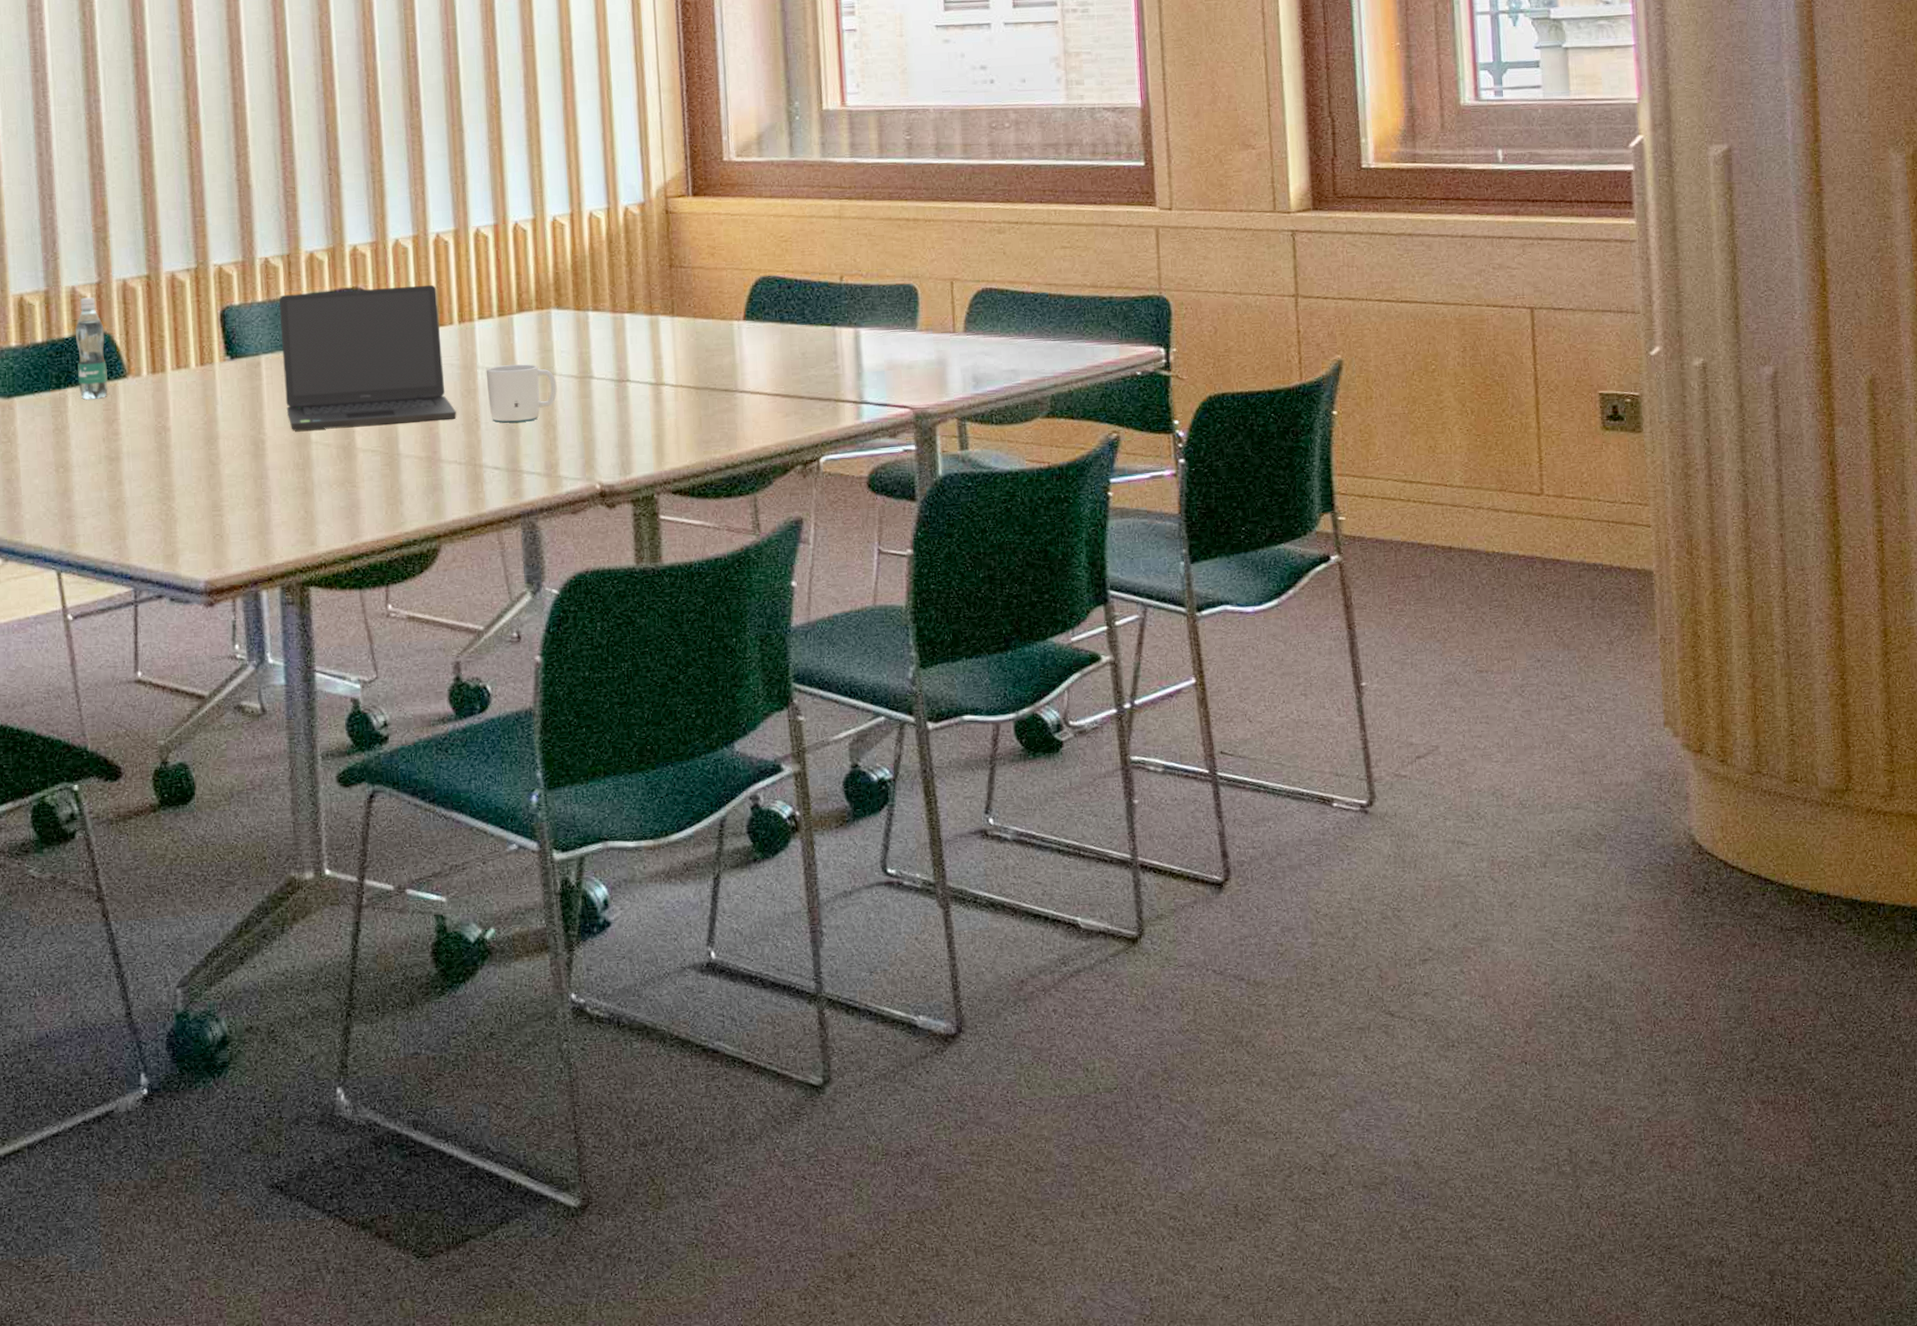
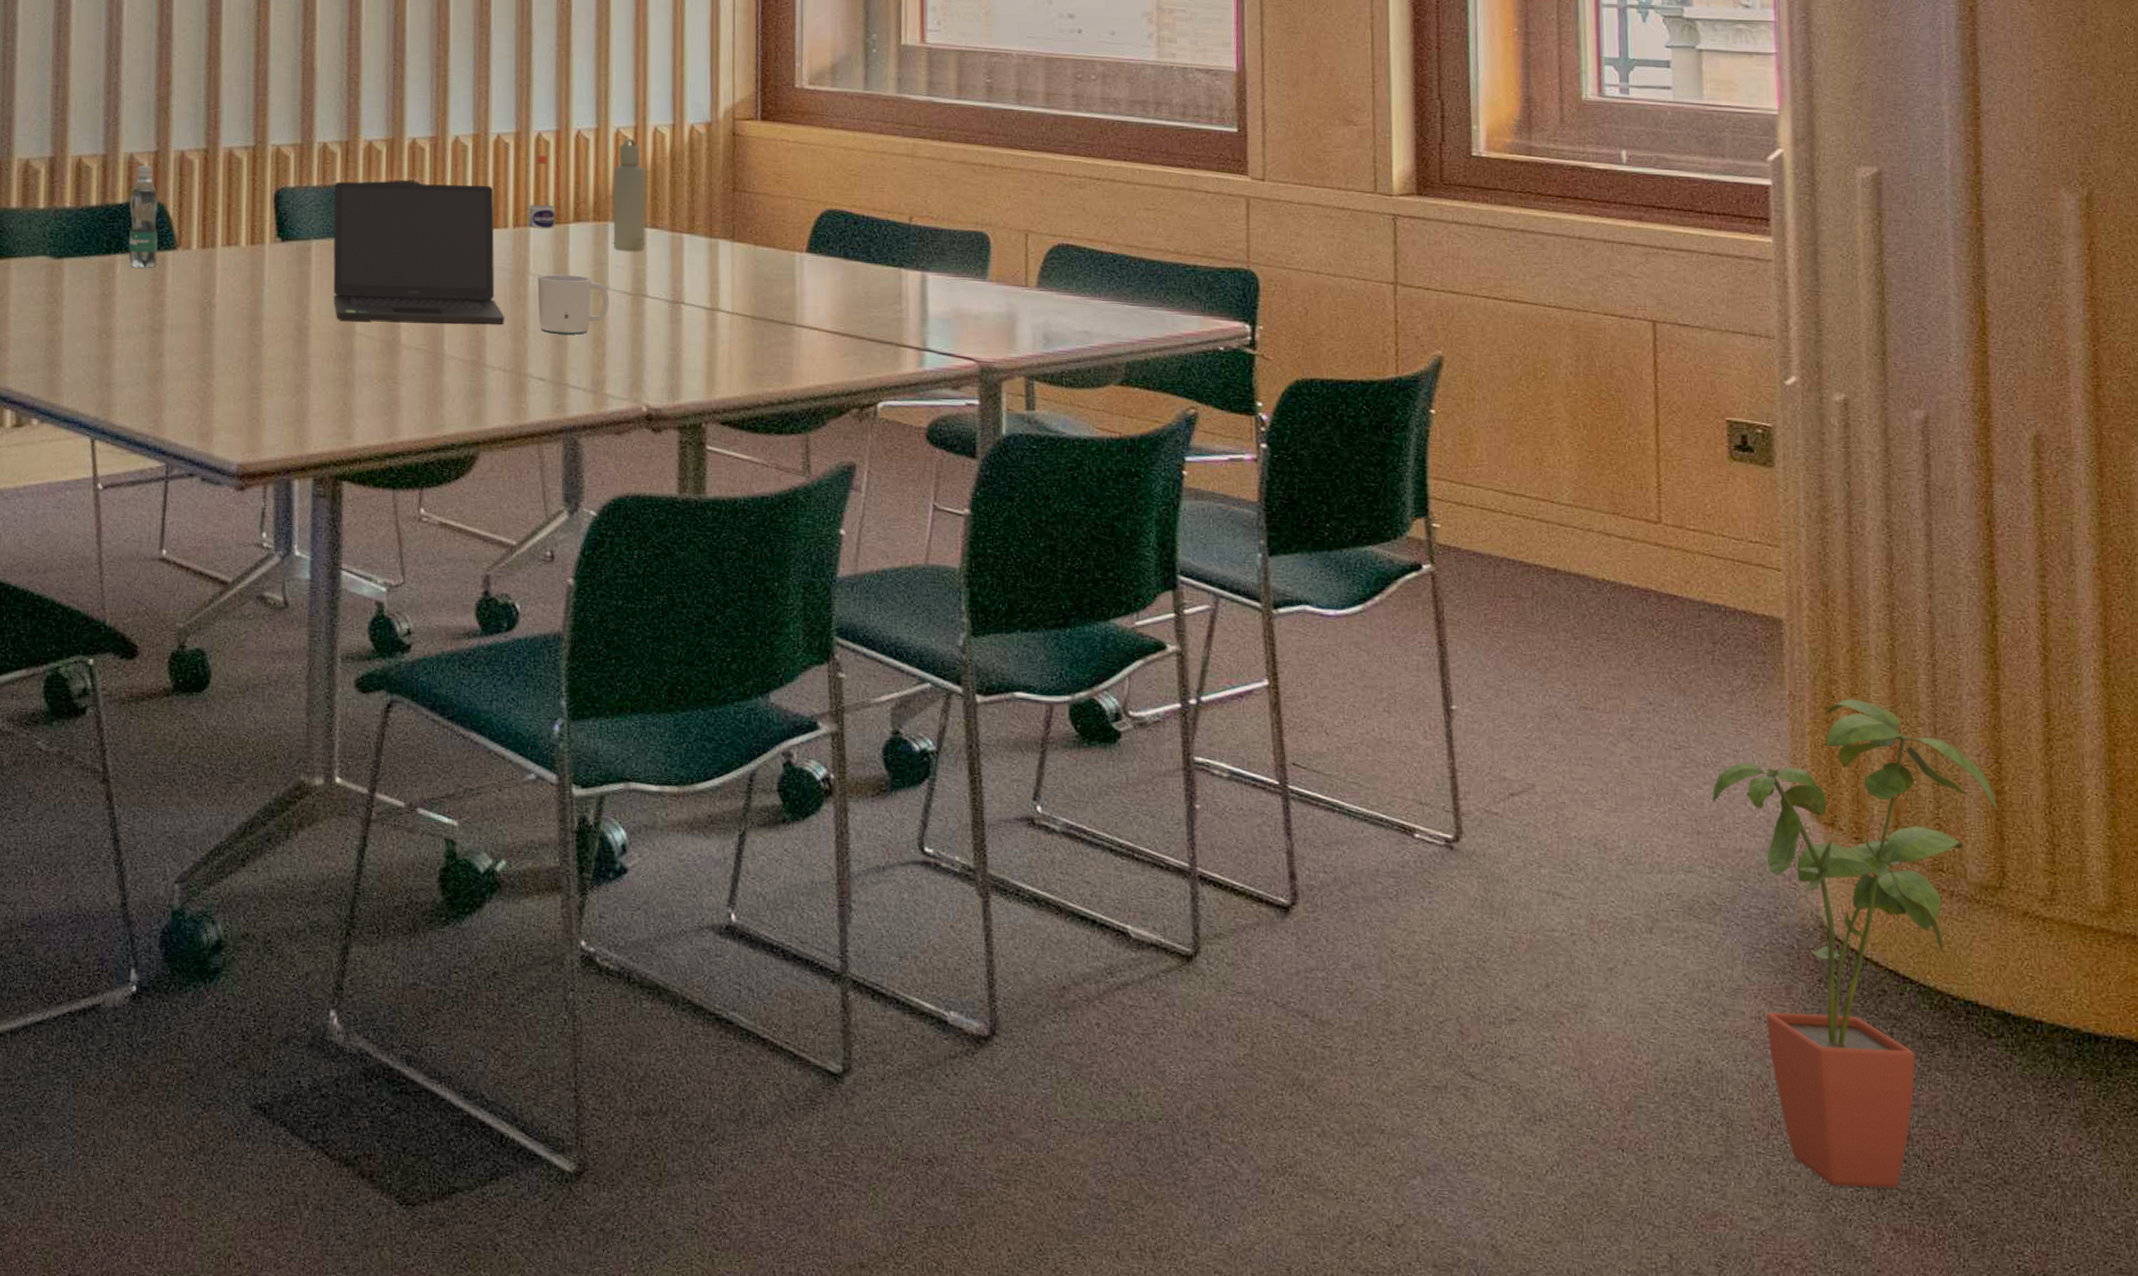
water bottle: none [472,249,500,323] -> present [528,154,555,230]
bottle: none [552,226,589,338] -> present [613,138,645,253]
house plant: none [1595,636,1844,1070] -> present [1711,699,1999,1188]

